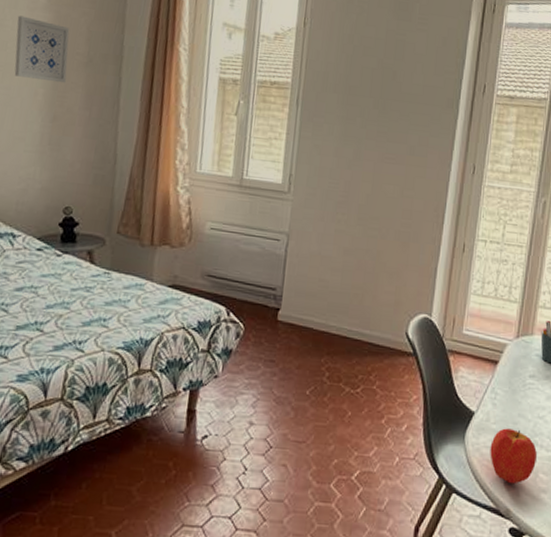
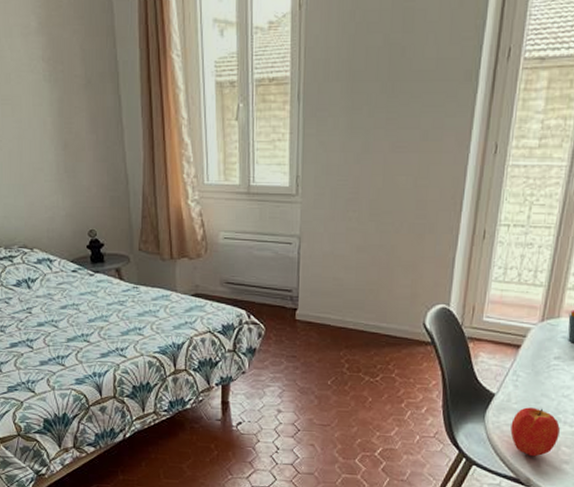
wall art: present [14,15,70,84] -> none [14,44,69,109]

